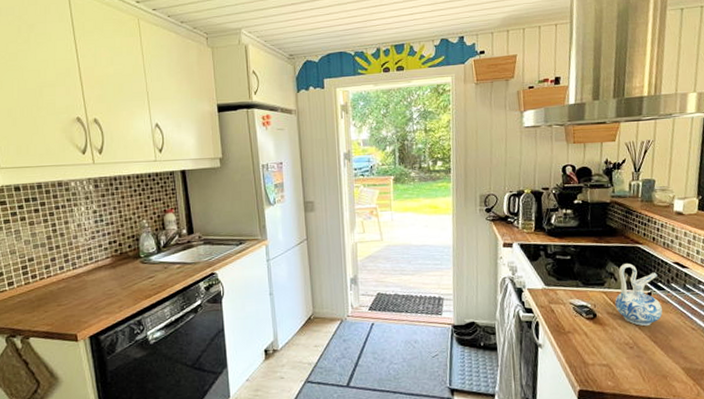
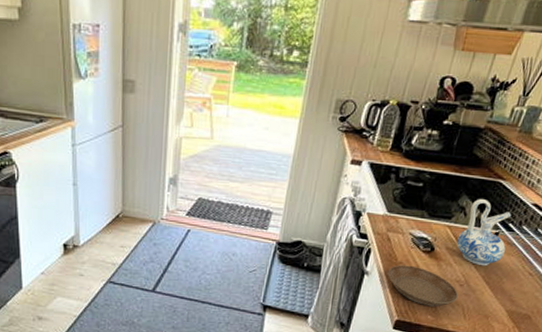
saucer: none [559,333,632,373] -> present [387,265,459,307]

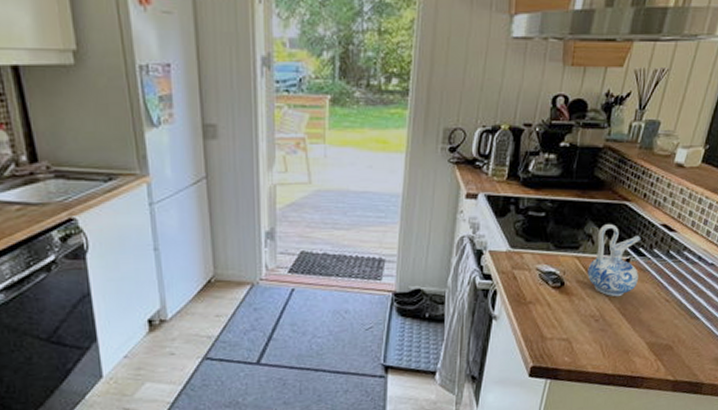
saucer: present [387,265,459,307] -> none [517,304,595,348]

